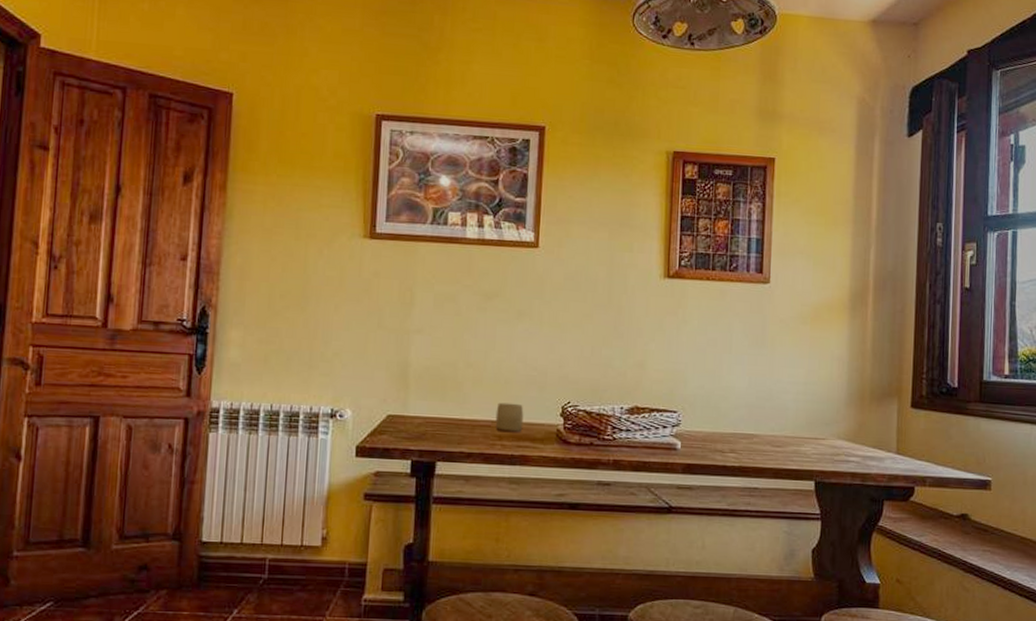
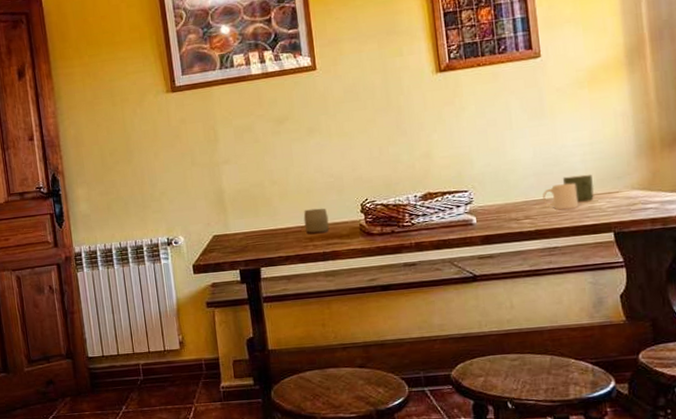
cup: none [751,421,786,451] -> present [543,183,579,211]
mug: none [772,413,802,445] -> present [562,174,594,203]

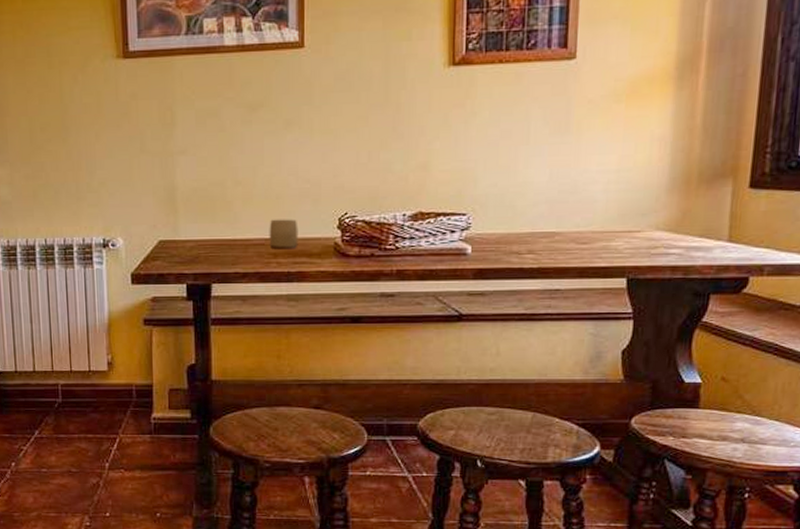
cup: present [543,183,579,211] -> none [552,216,593,248]
mug: present [562,174,594,203] -> none [578,207,613,241]

